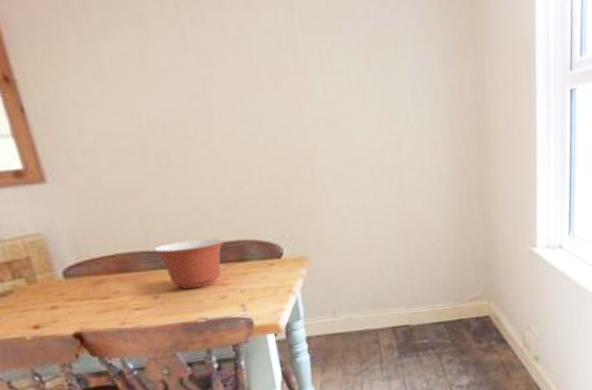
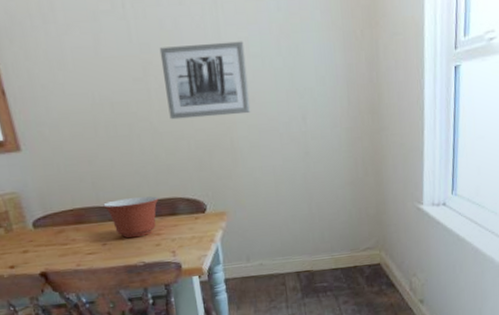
wall art: none [222,54,336,146] -> present [159,41,251,120]

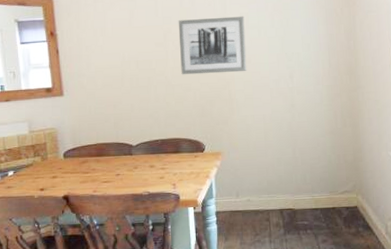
mixing bowl: present [103,196,159,238] -> none [121,136,166,171]

